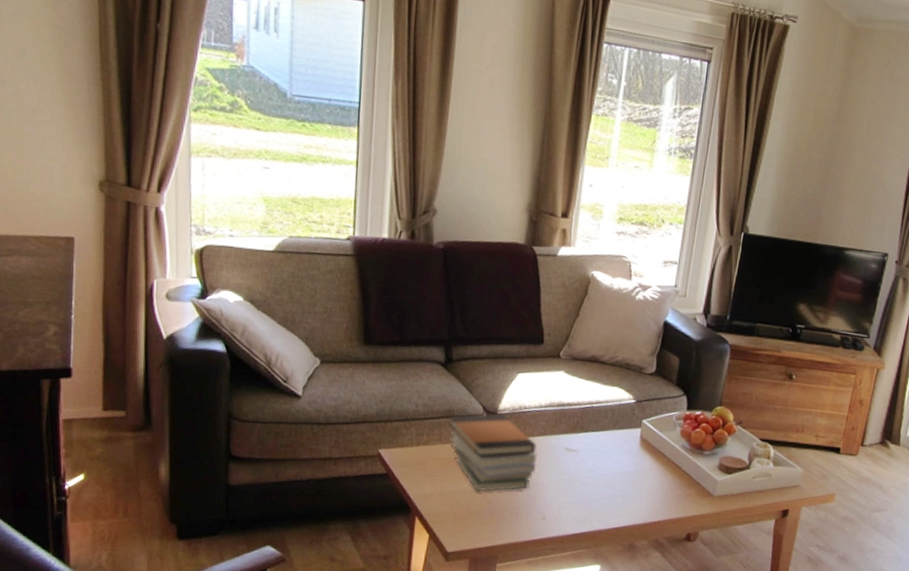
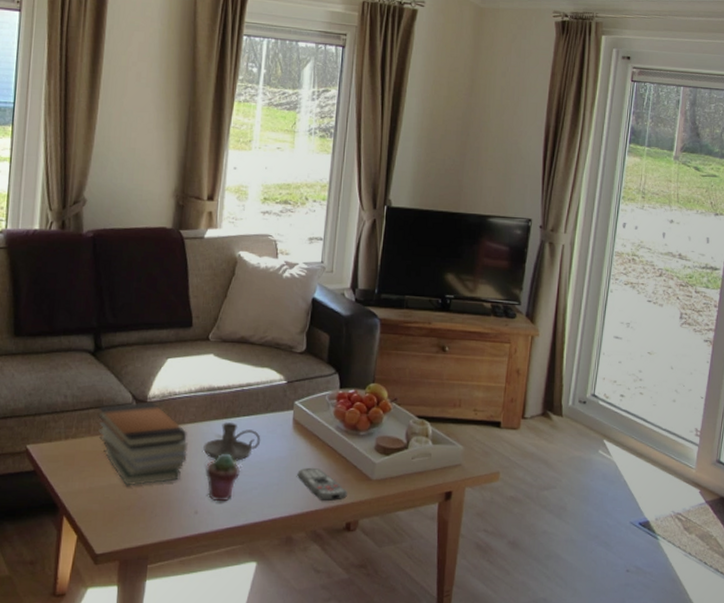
candle holder: none [552,437,608,473] -> present [203,422,261,461]
potted succulent: none [553,465,588,510] -> present [205,453,241,502]
remote control: none [642,481,690,513] -> present [297,467,348,501]

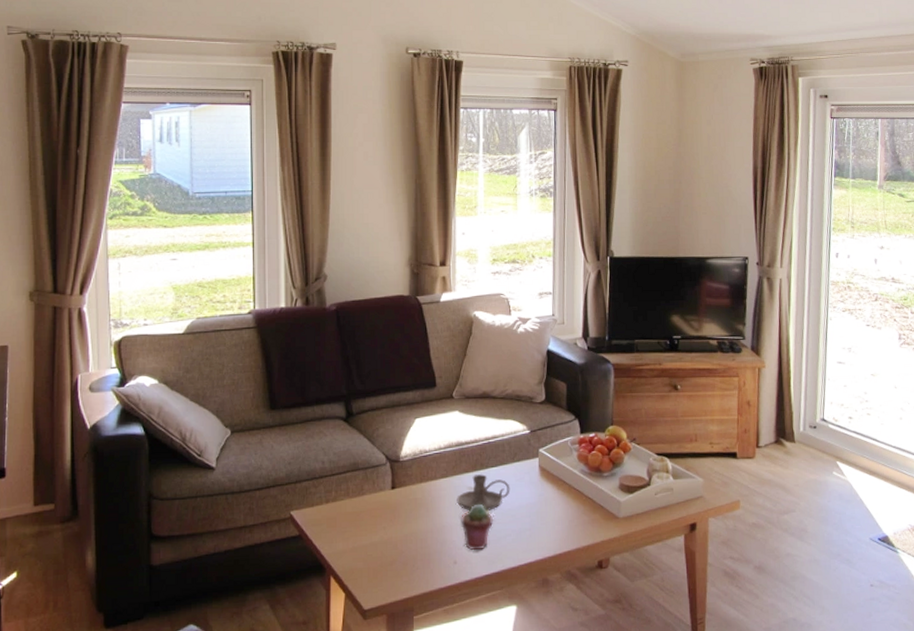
book stack: present [98,401,188,486] -> none [355,460,442,543]
remote control: present [297,467,348,501] -> none [548,510,598,541]

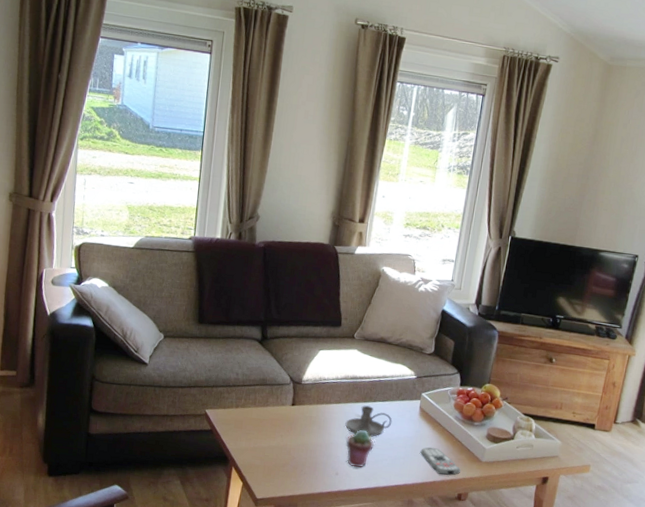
remote control: none [548,510,598,541] -> present [420,447,462,476]

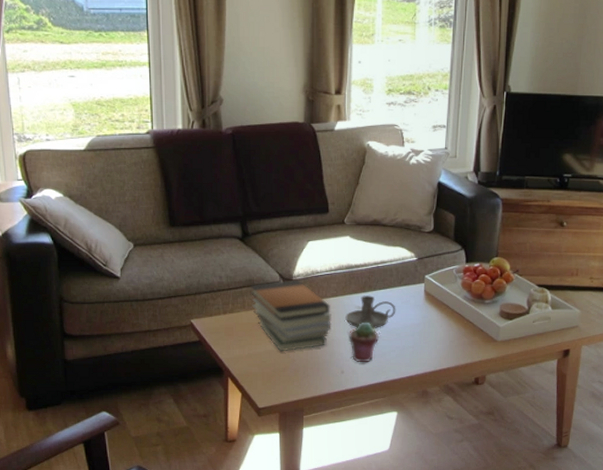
book stack: none [262,383,333,449] -> present [251,279,331,352]
remote control: present [420,447,462,476] -> none [430,332,476,359]

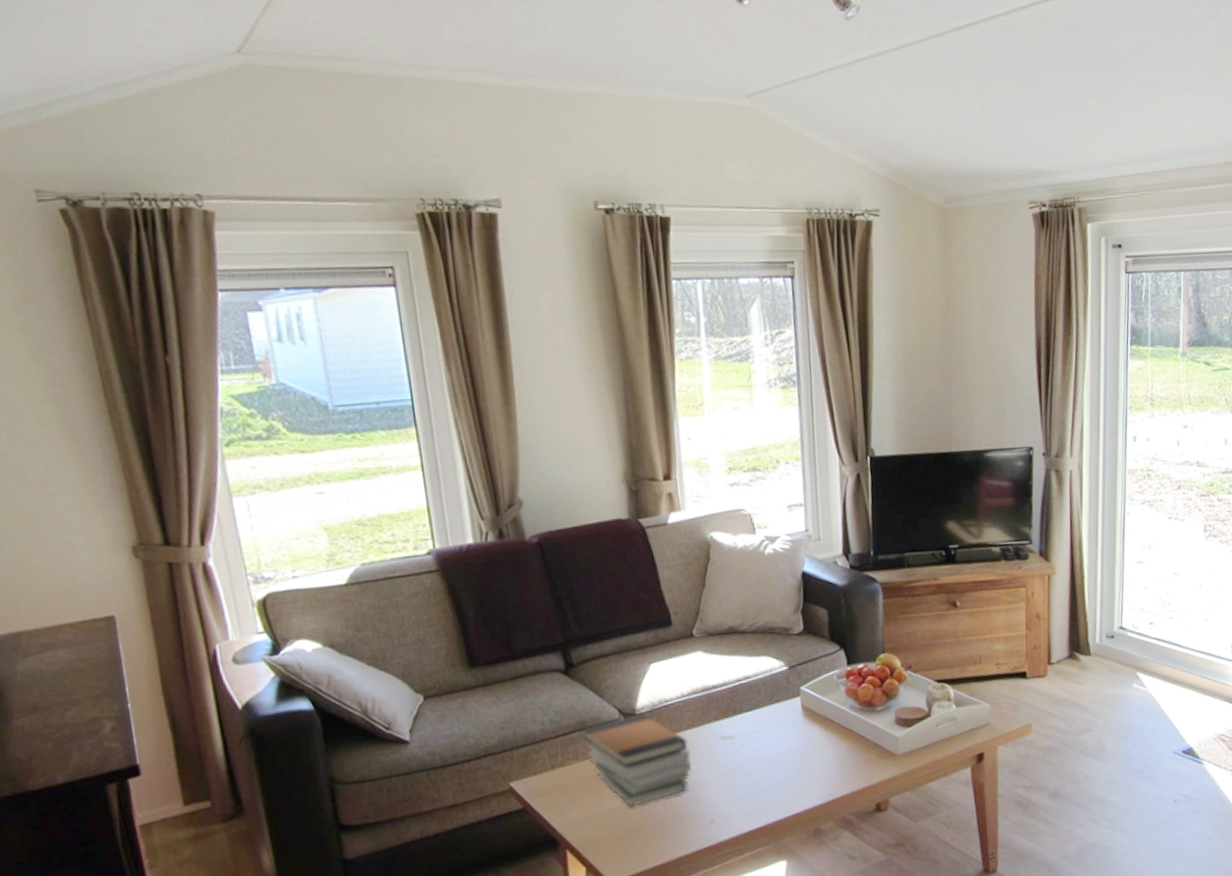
candle holder: present [345,296,396,328] -> none [707,720,770,763]
potted succulent: present [349,322,380,363] -> none [714,753,753,807]

